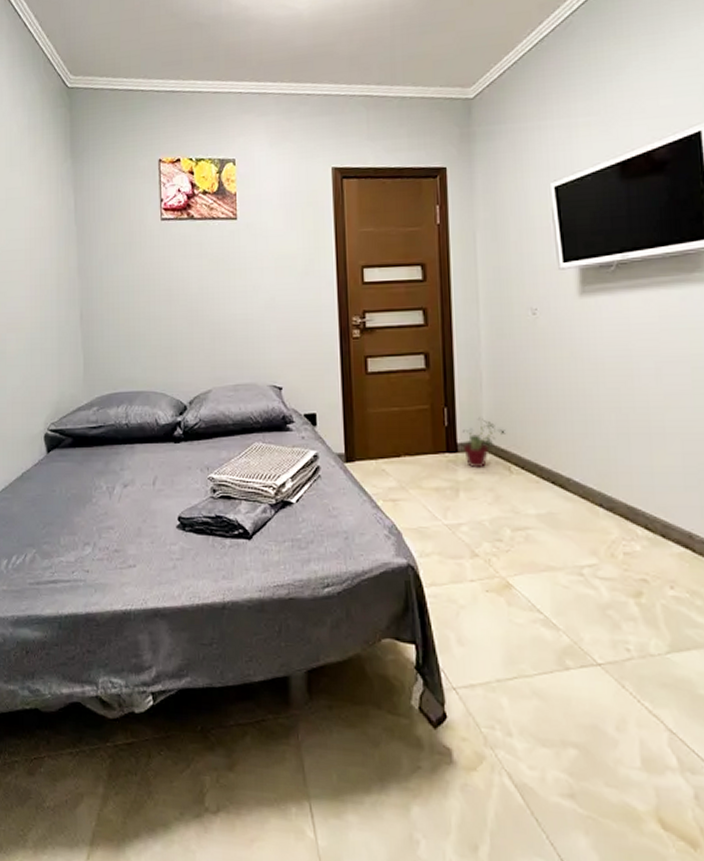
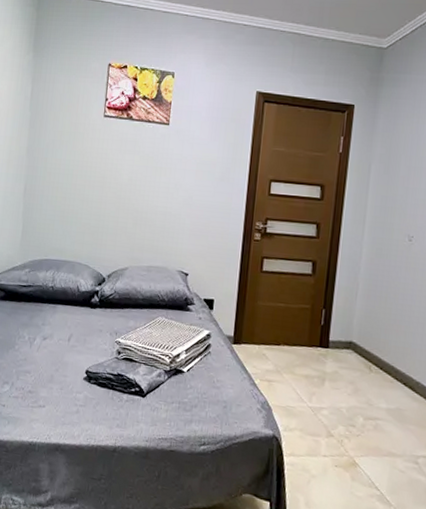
potted plant: present [463,417,505,469] -> none [334,321,371,364]

